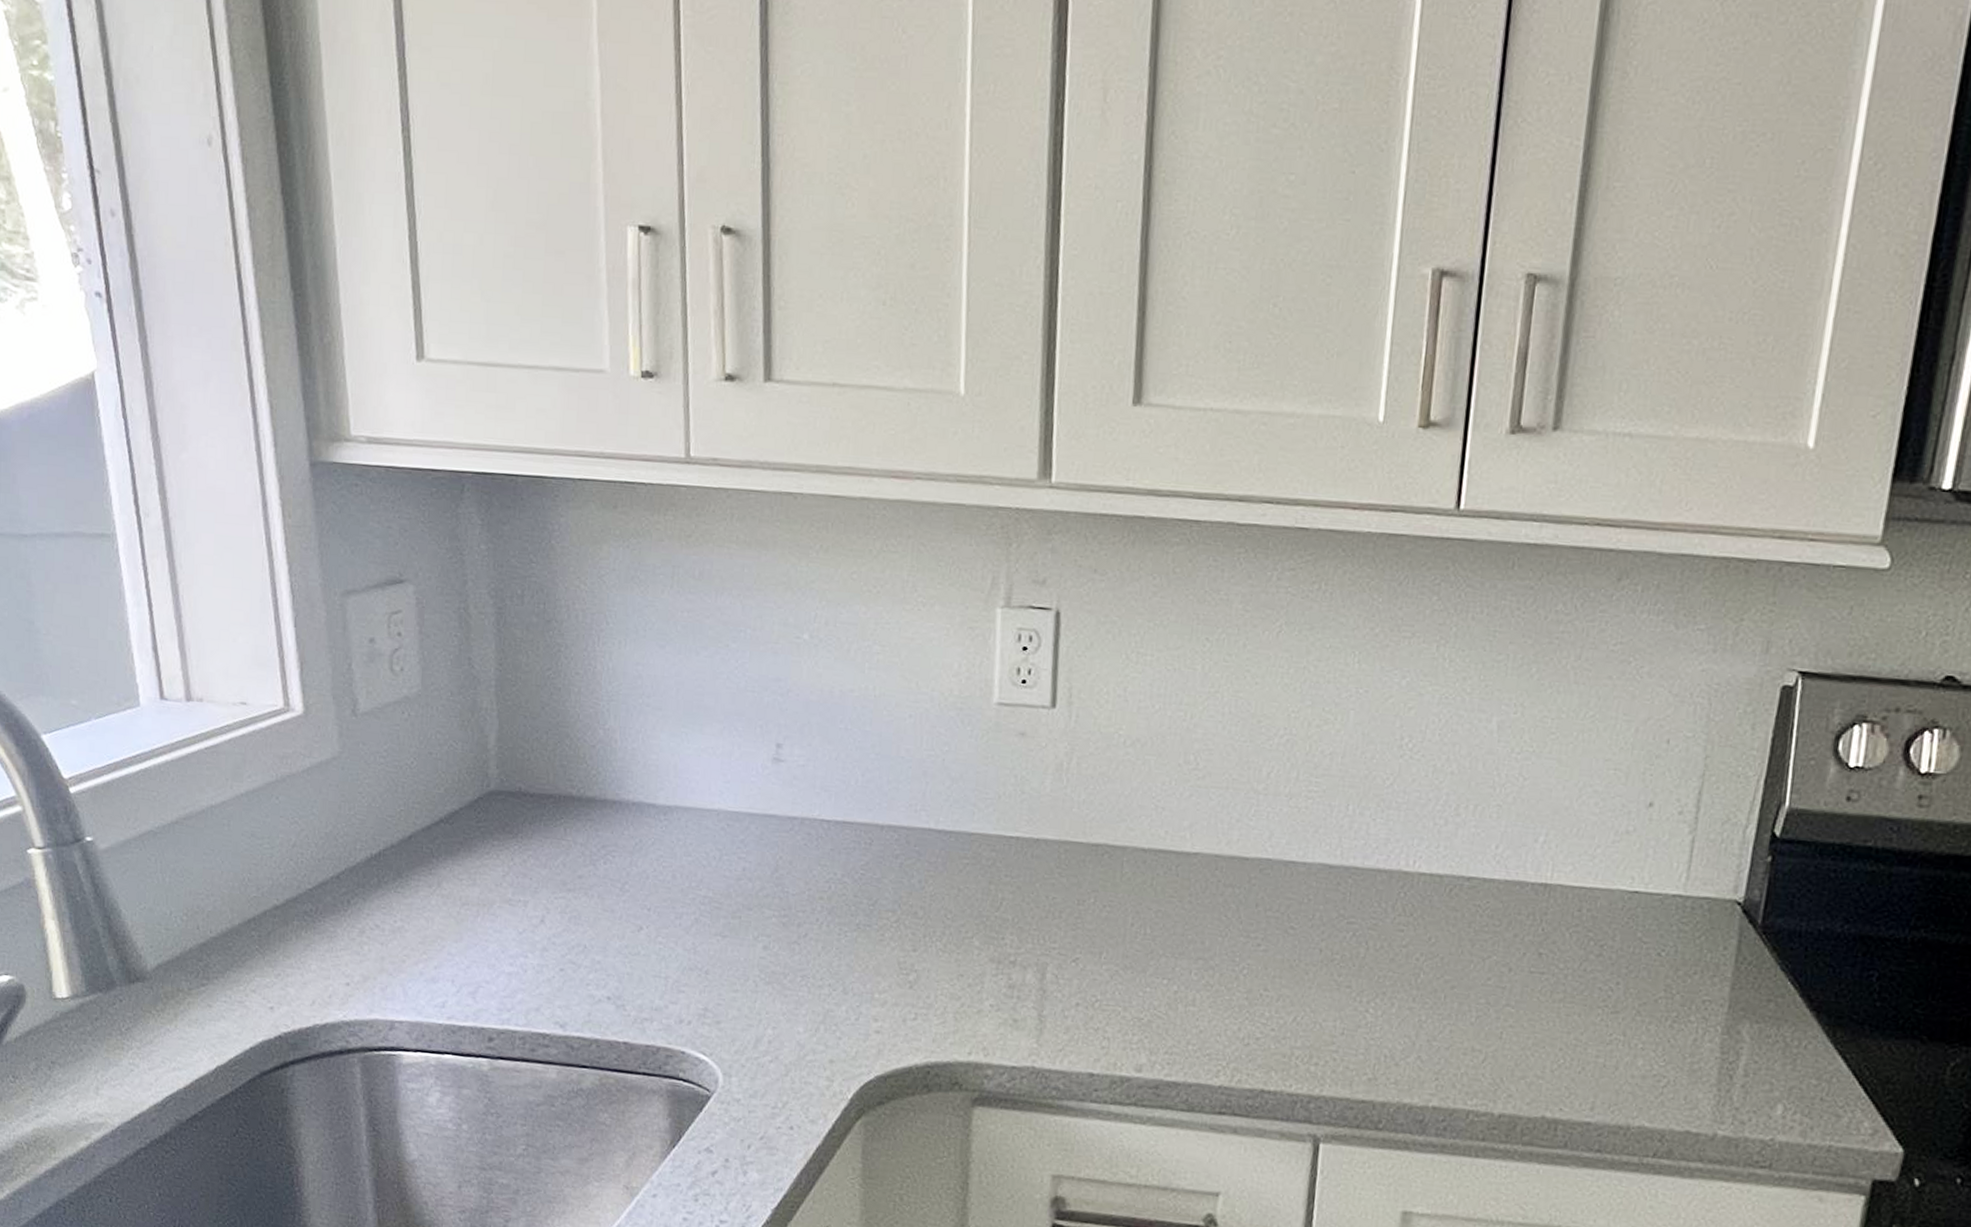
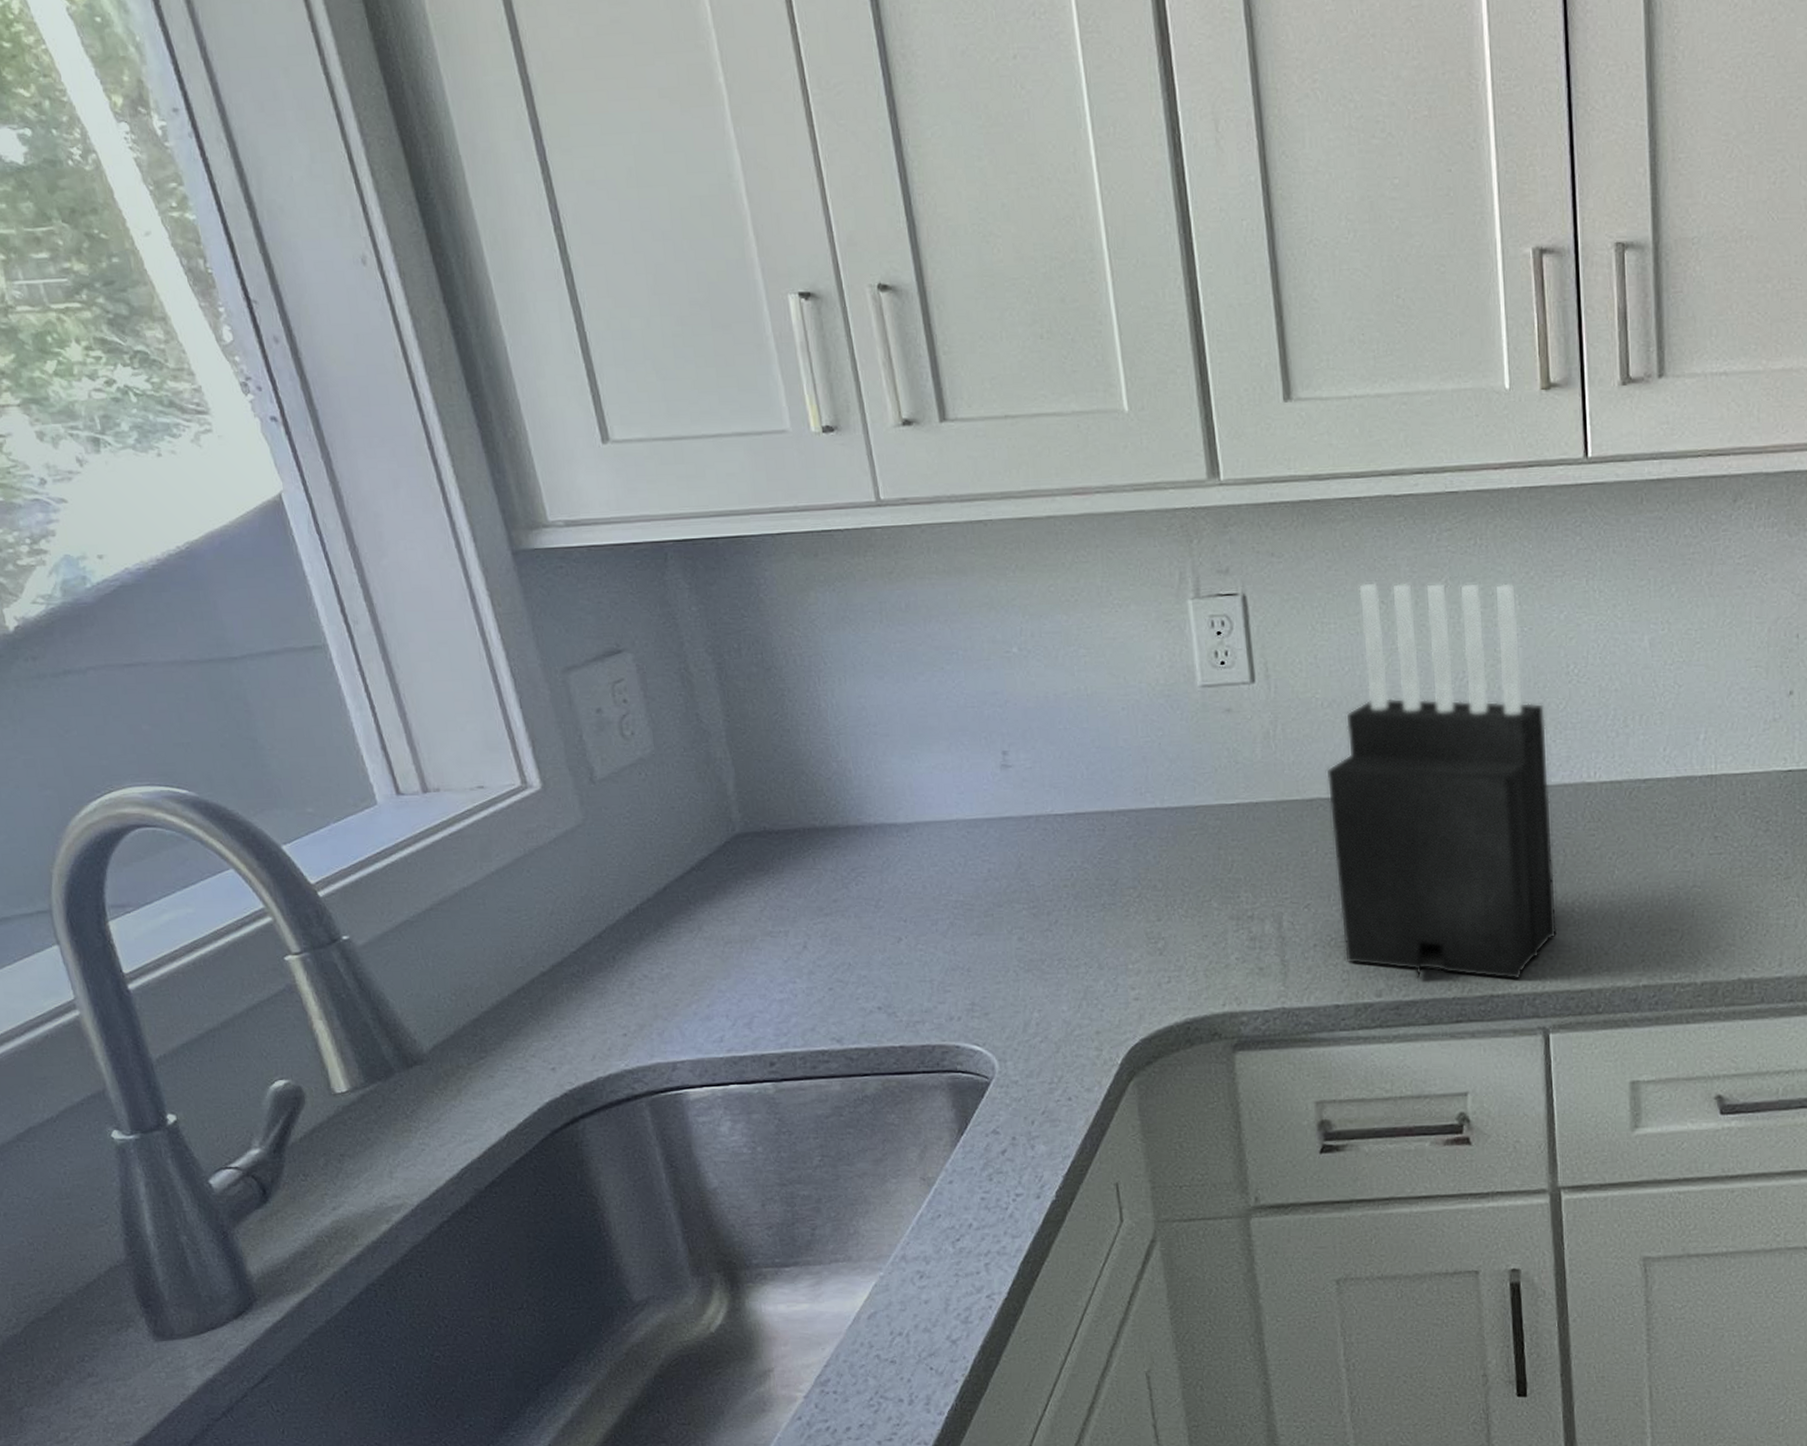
knife block: none [1107,615,1369,1078] -> present [1326,582,1558,980]

